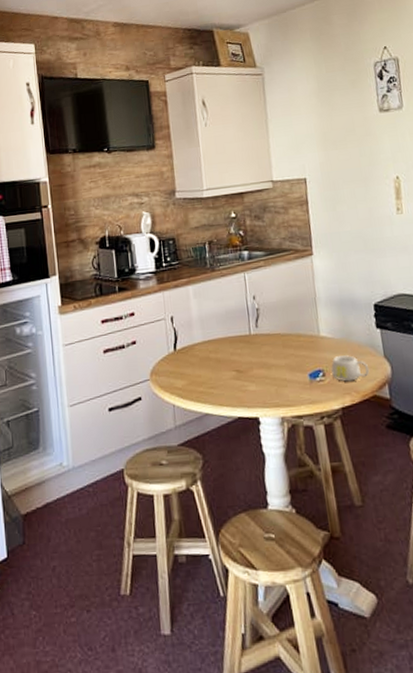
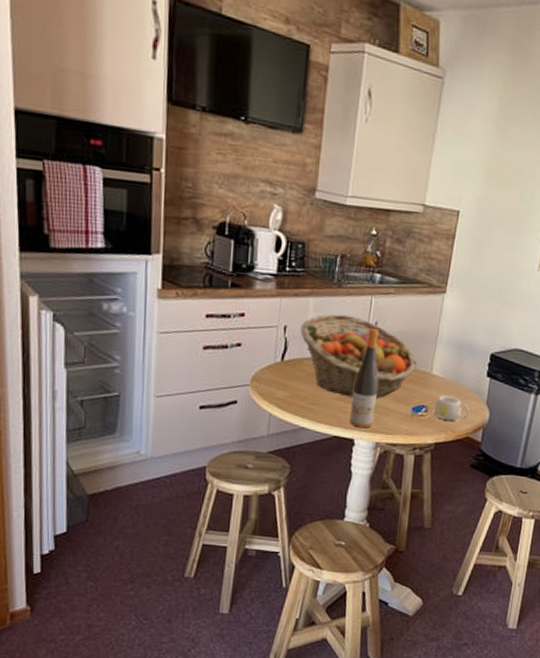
fruit basket: none [185,294,303,374] -> present [300,314,417,398]
wine bottle: none [246,302,274,405] -> present [350,328,379,429]

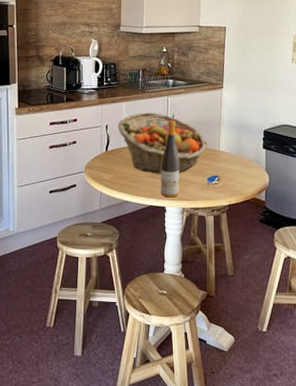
mug: present [434,396,470,421] -> none [225,167,253,186]

